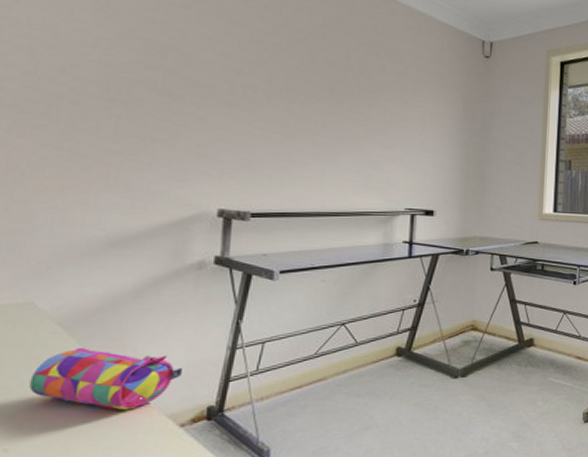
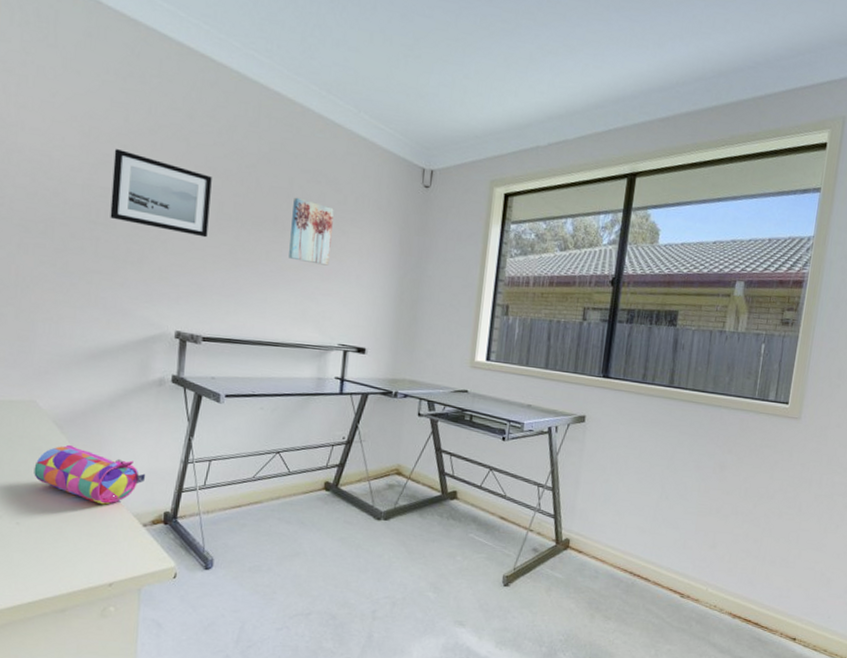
wall art: none [134,23,259,111] -> present [110,149,212,238]
wall art: none [348,69,395,134] -> present [289,197,334,266]

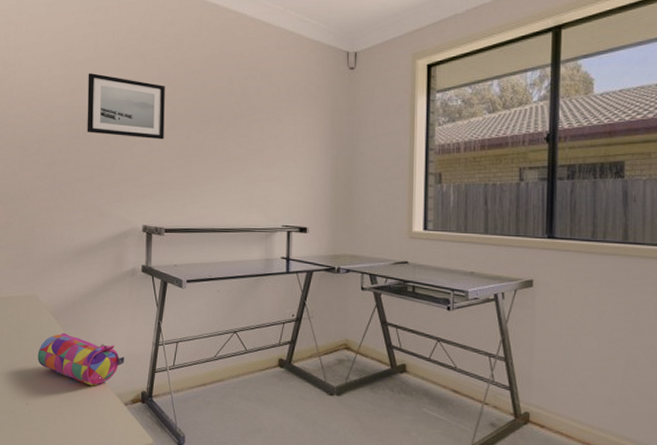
wall art: present [289,197,334,266] -> none [233,94,270,153]

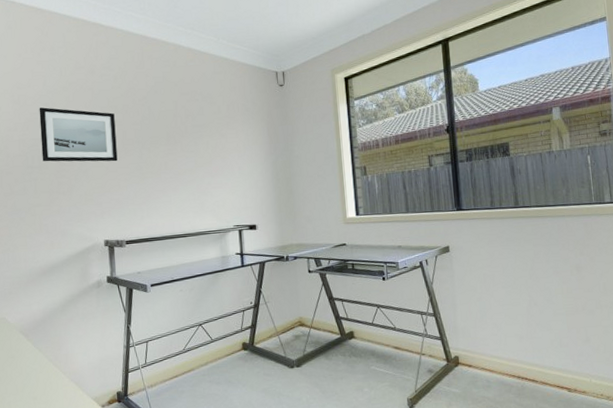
pencil case: present [38,332,125,386] -> none [10,348,98,395]

